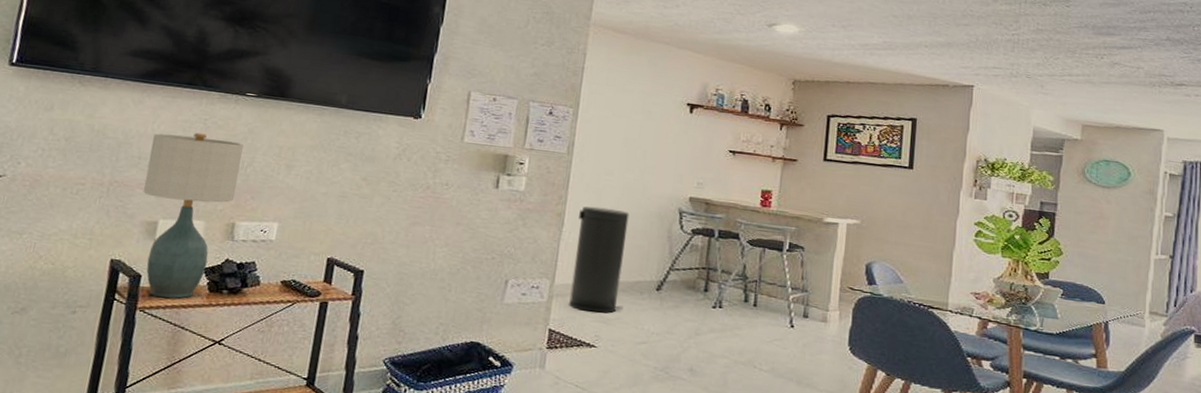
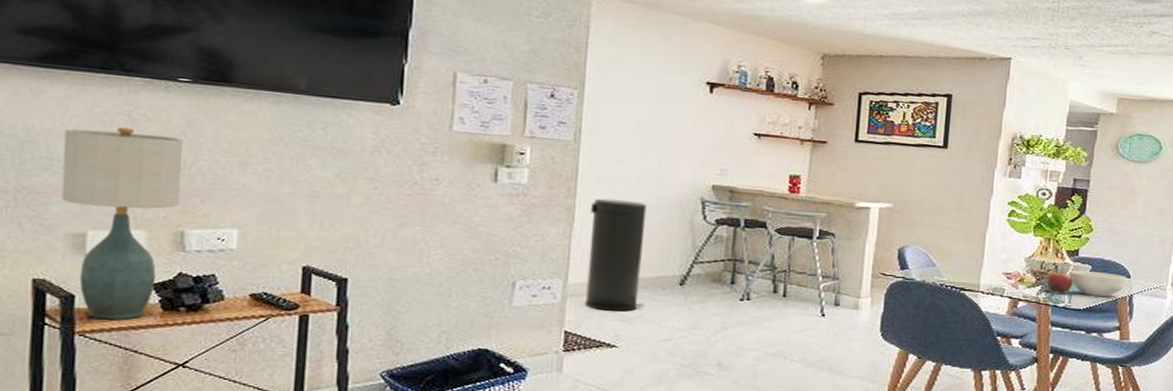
fruit: none [1017,292,1044,317] -> present [1046,270,1073,294]
bowl: none [1040,293,1101,323] -> present [1070,270,1127,297]

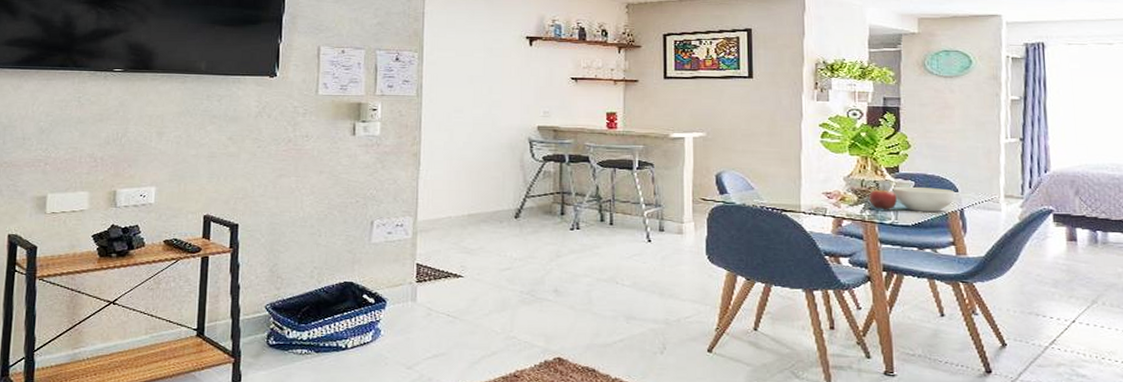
table lamp: present [61,127,183,320] -> none [30,110,116,266]
pedal bin: present [585,198,647,312] -> none [433,144,485,244]

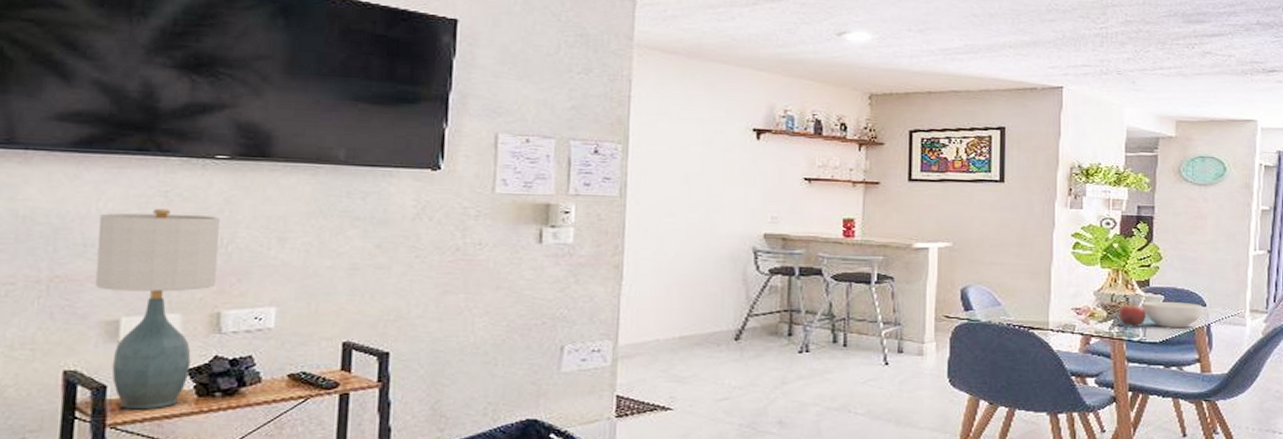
table lamp: none [30,110,116,266] -> present [94,208,220,410]

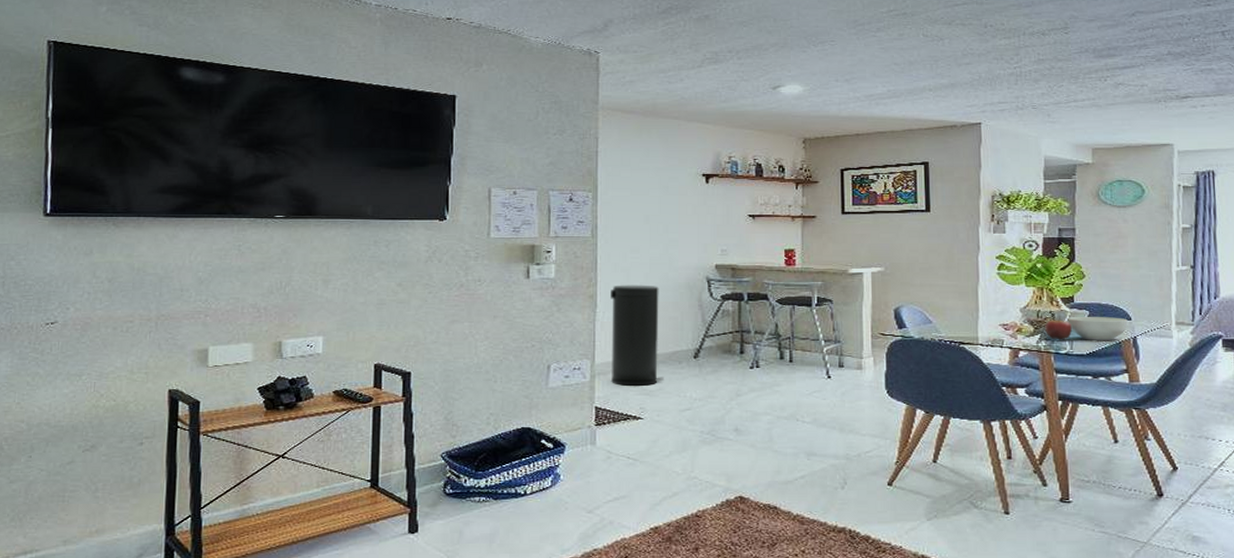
table lamp: present [94,208,220,410] -> none [189,259,279,421]
pedal bin: none [637,254,699,371] -> present [611,285,664,386]

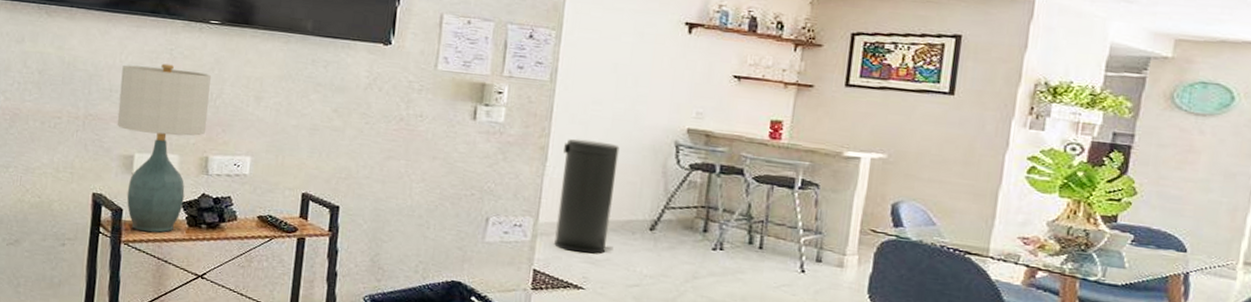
table lamp: none [189,259,279,421] -> present [117,63,211,233]
fruit: present [1045,317,1072,340] -> none [1074,238,1109,266]
bowl: present [1067,316,1128,340] -> none [1105,239,1182,273]

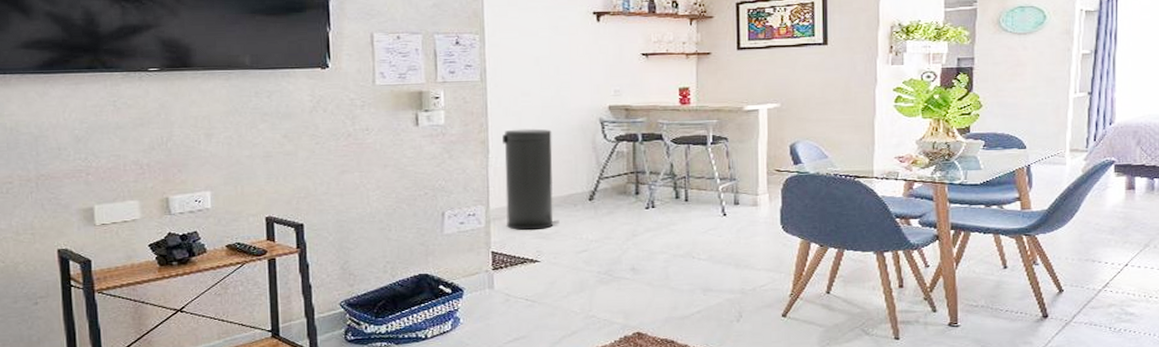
table lamp: present [117,63,211,233] -> none [67,115,162,278]

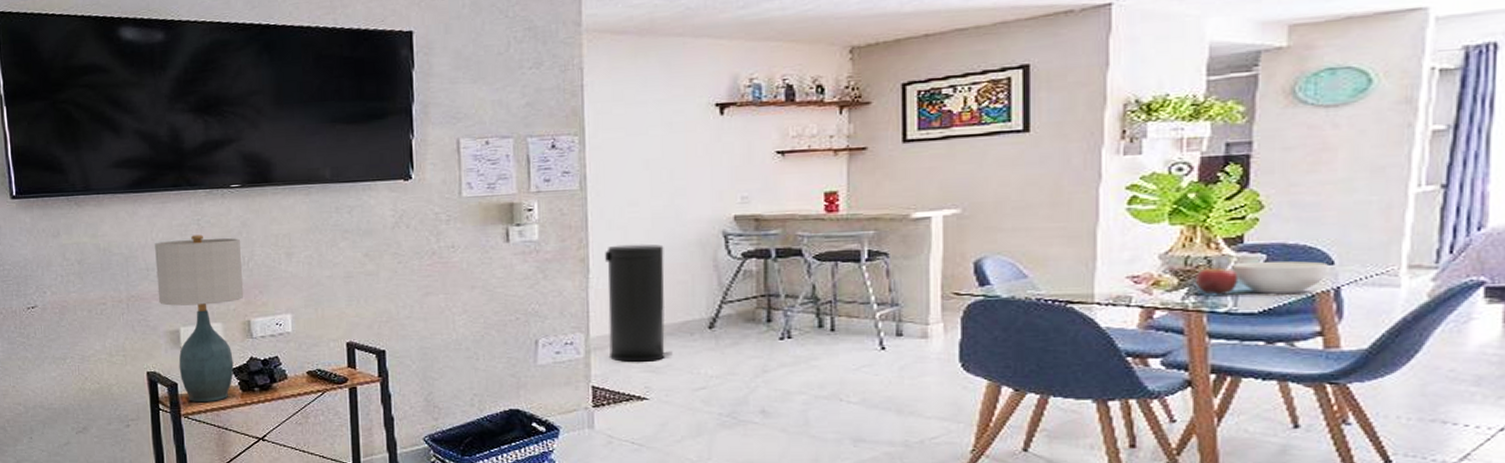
table lamp: none [67,115,162,278] -> present [155,234,244,403]
fruit: none [940,148,967,171] -> present [1196,264,1237,295]
bowl: none [963,145,1022,170] -> present [1232,260,1328,294]

